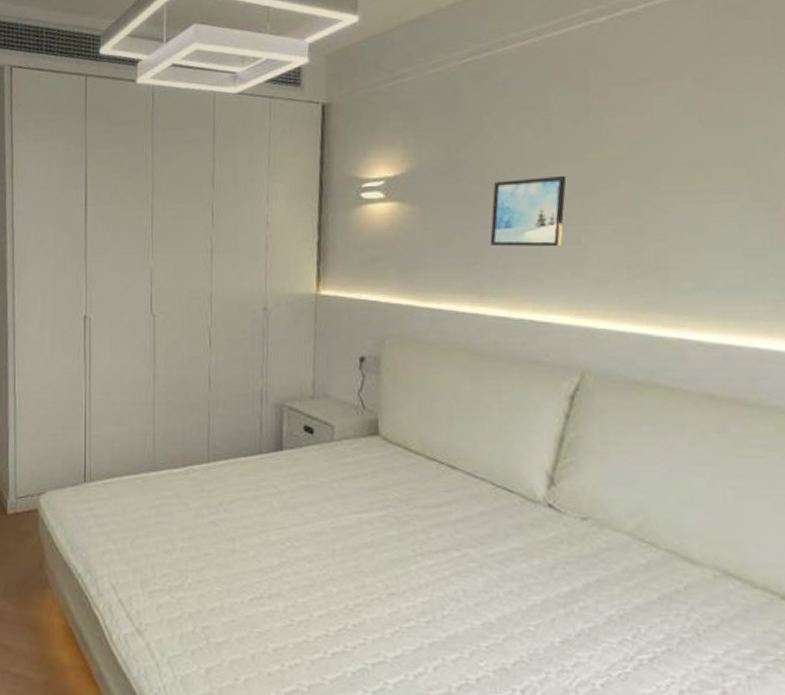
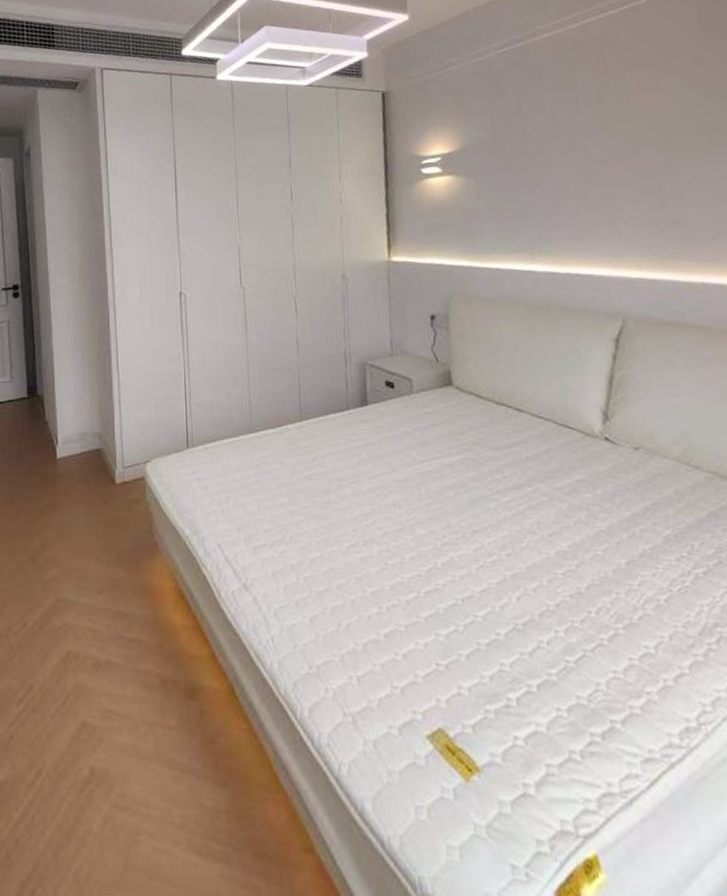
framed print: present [490,175,567,247] -> none [534,145,597,210]

